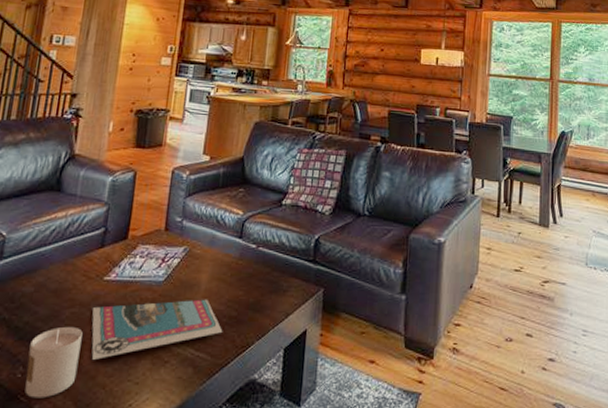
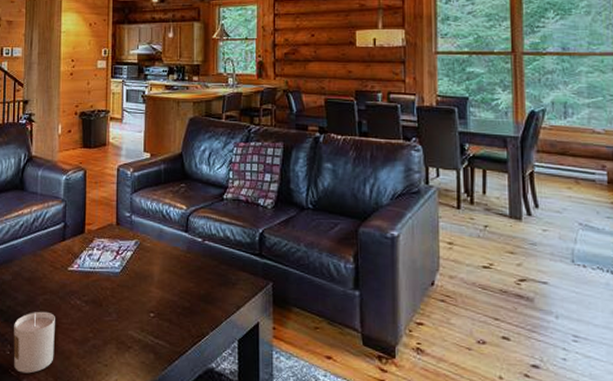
postcard: present [91,299,223,360] -> none [62,290,178,342]

